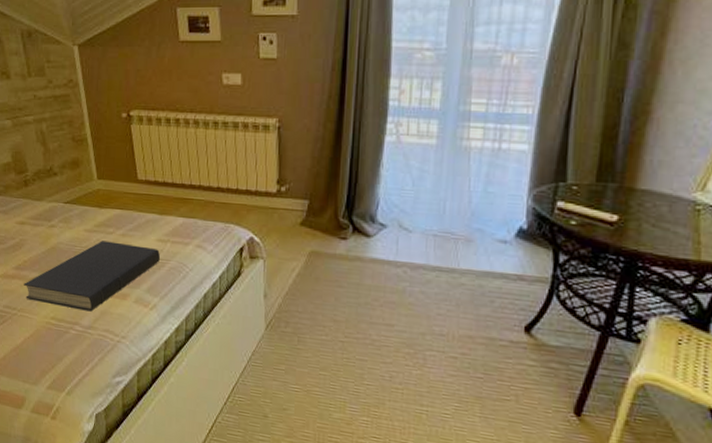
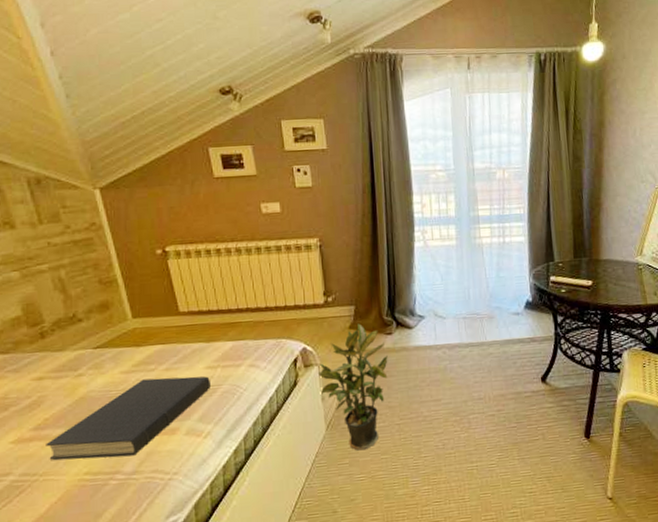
potted plant: none [262,221,339,361] -> present [317,323,388,451]

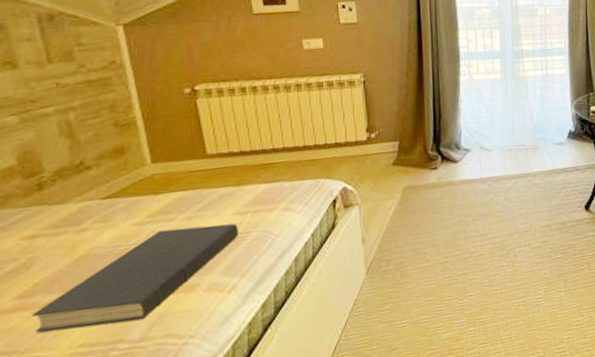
potted plant: present [317,323,388,451] -> none [358,159,433,295]

